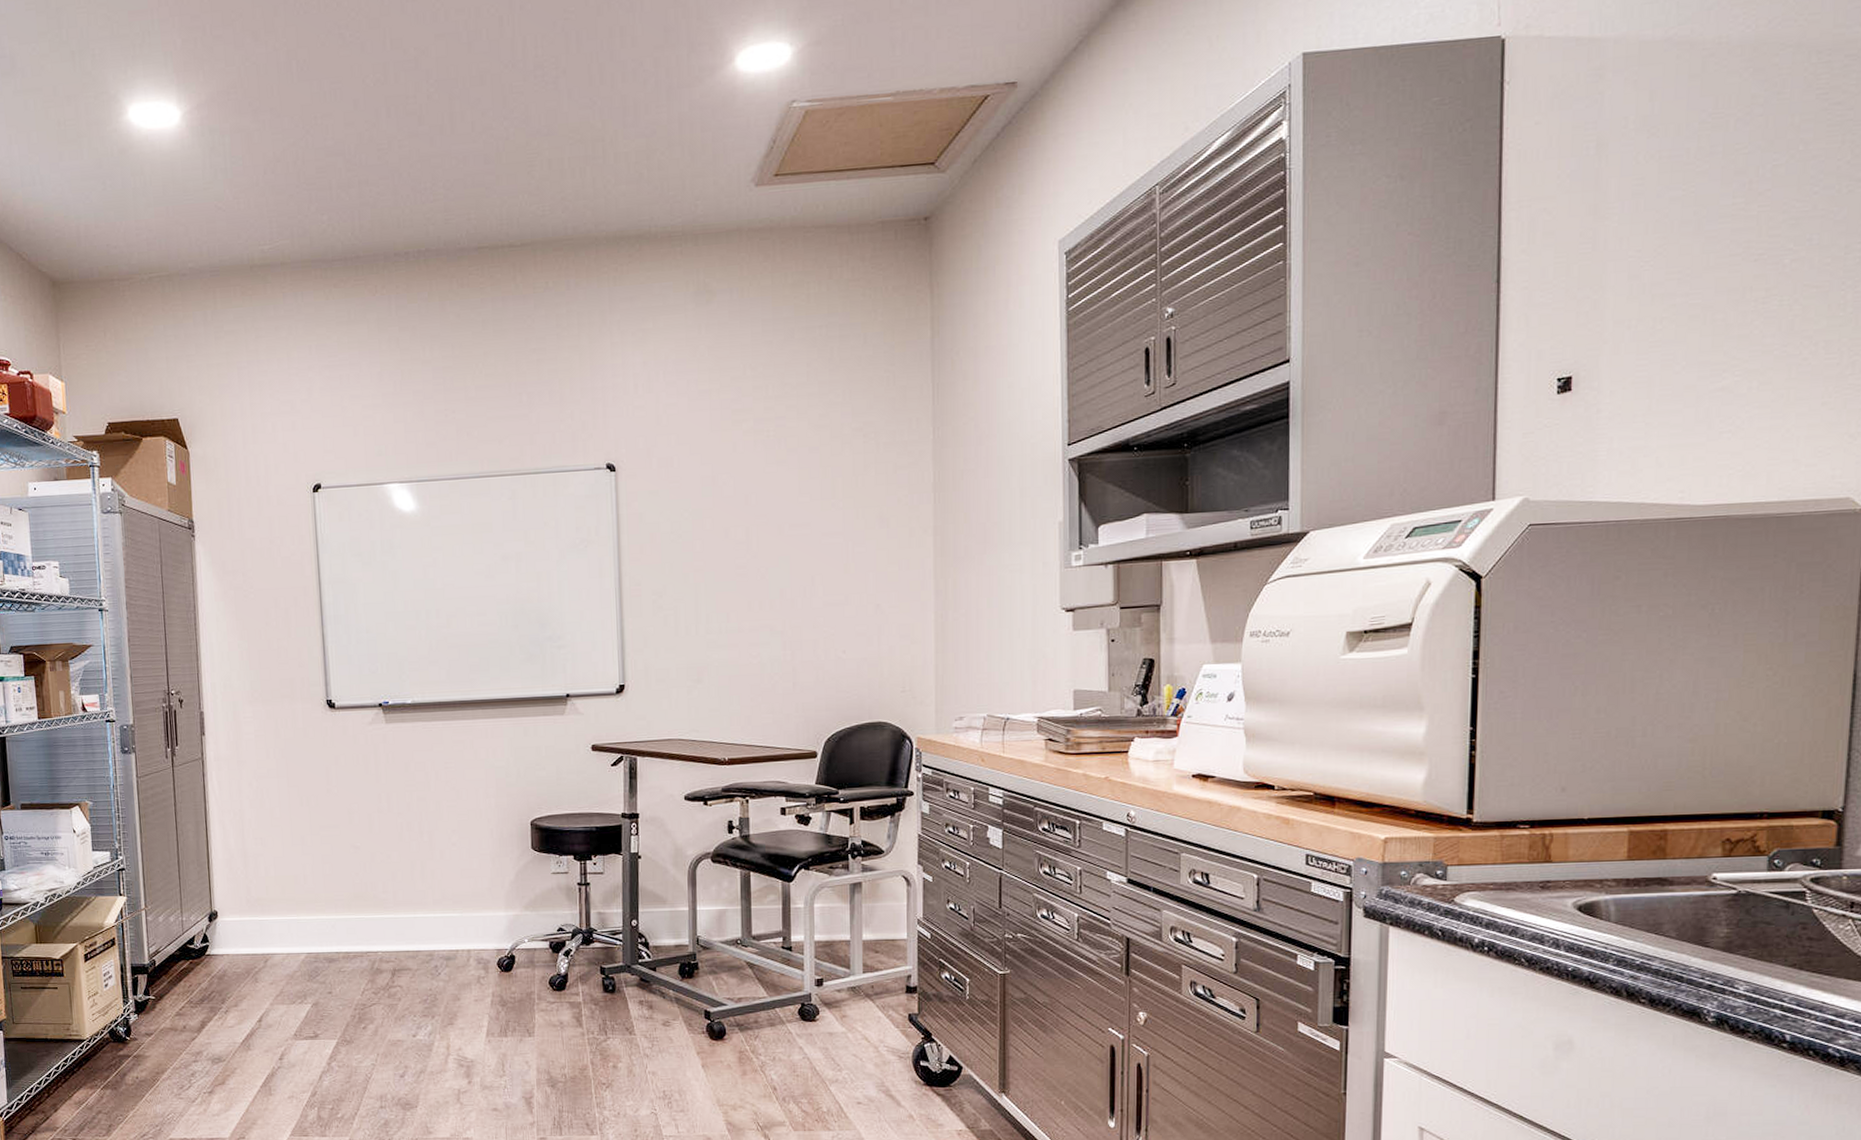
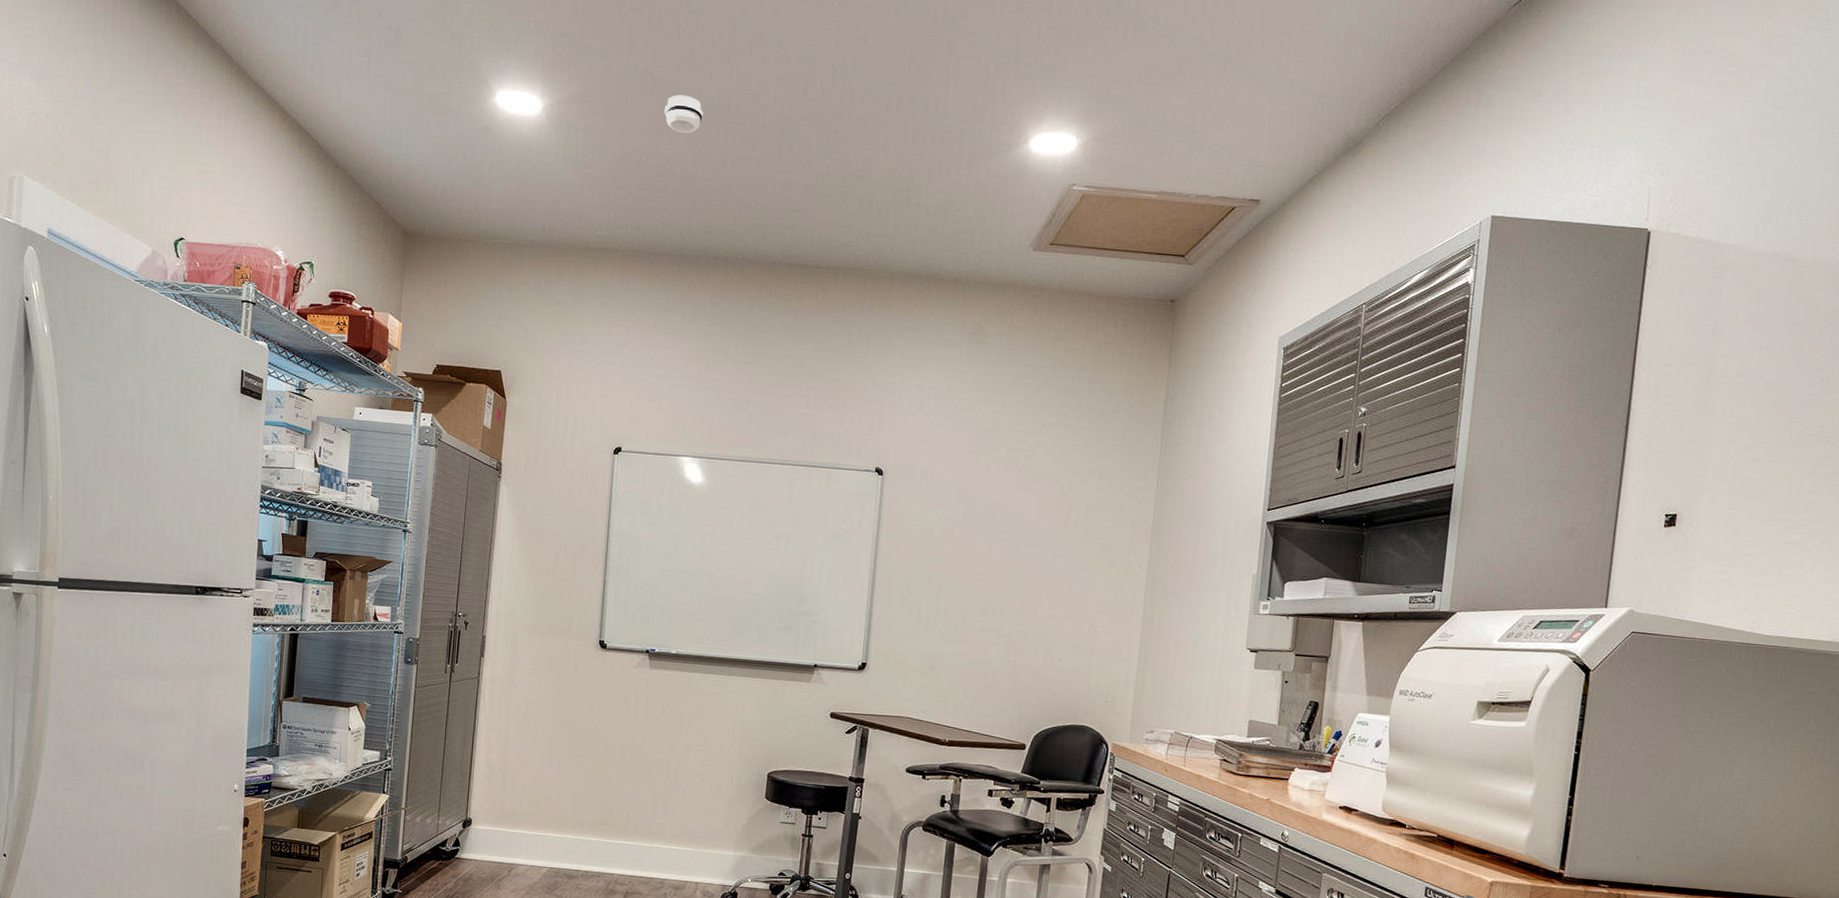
smoke detector: none [314,74,359,119] -> present [664,95,703,134]

